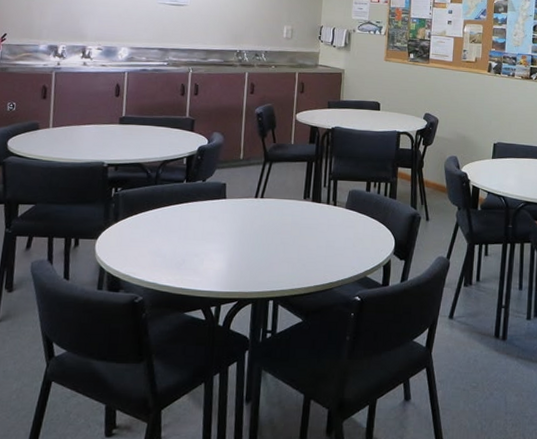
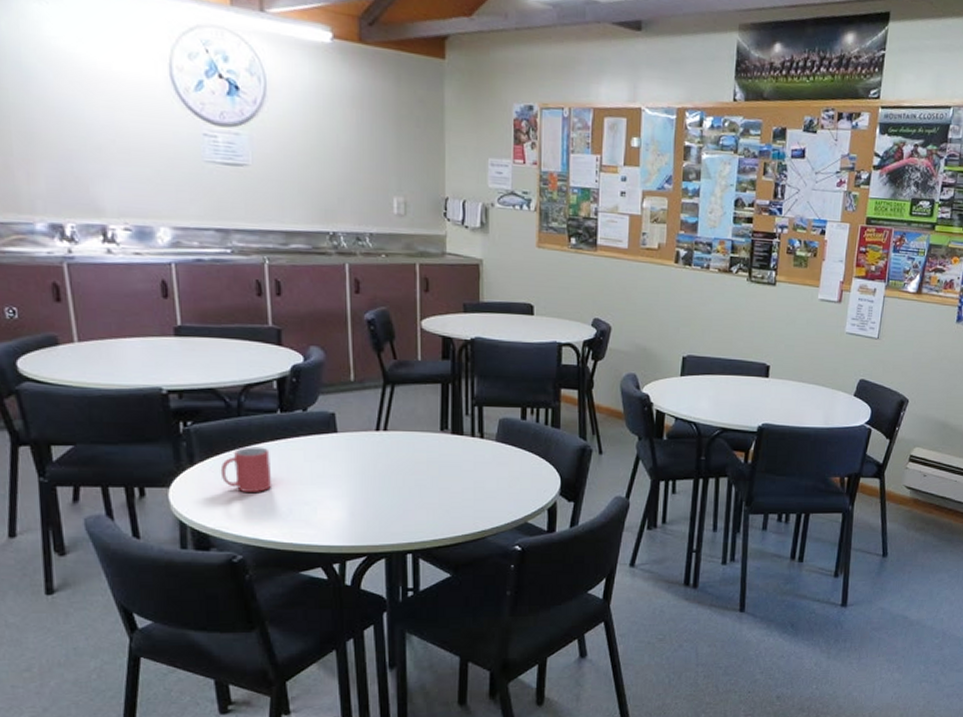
mug: none [136,208,174,245] -> present [220,446,272,492]

